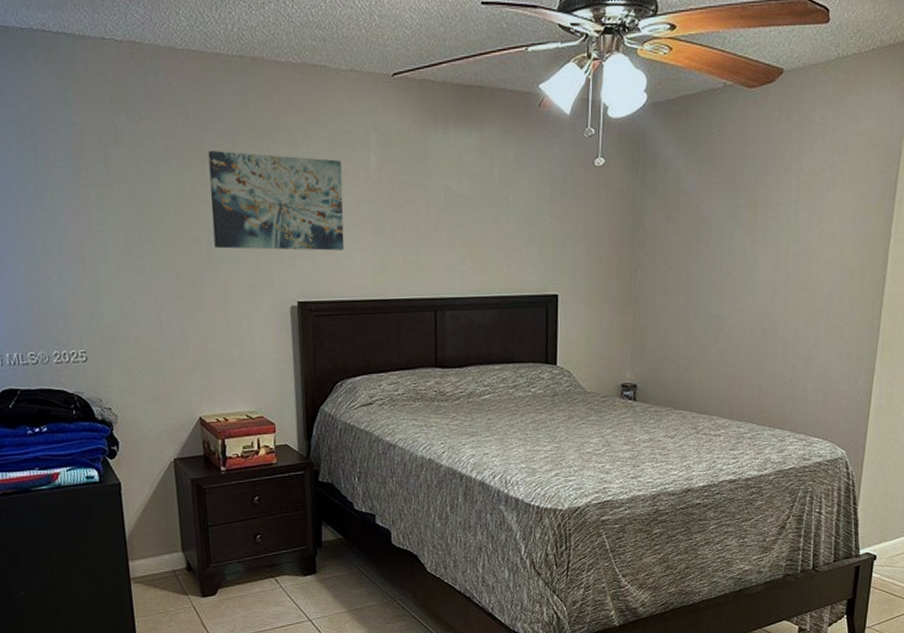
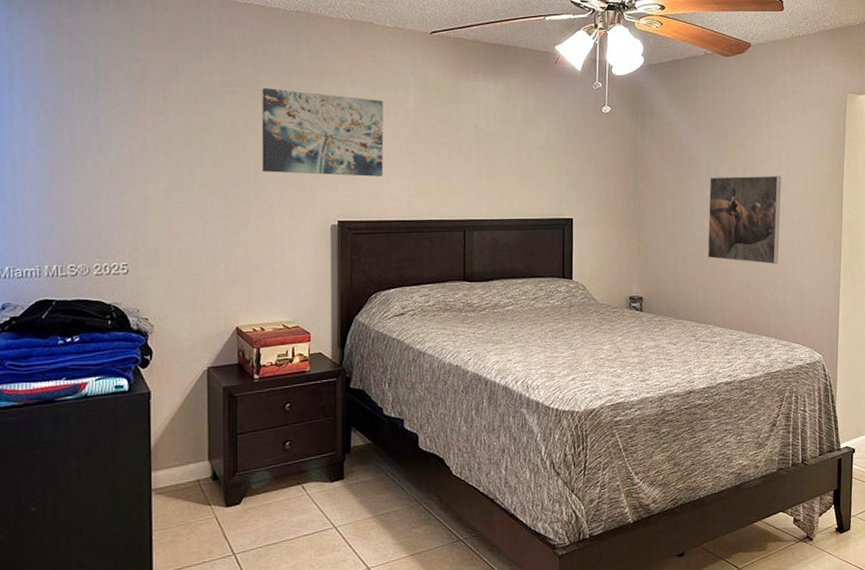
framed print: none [715,238,811,346] -> present [707,176,781,265]

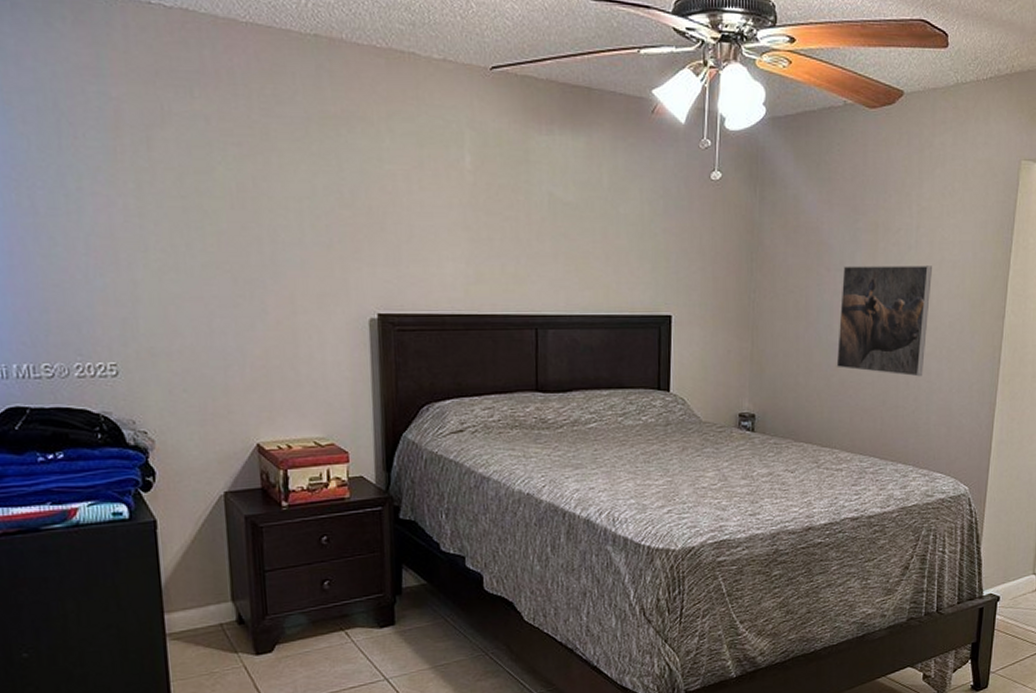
wall art: present [261,87,384,177] -> none [274,138,434,258]

